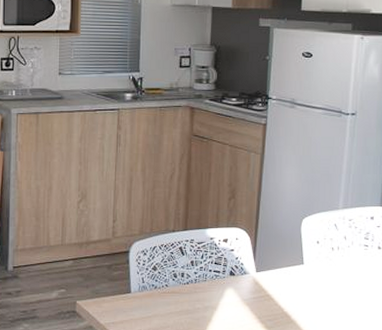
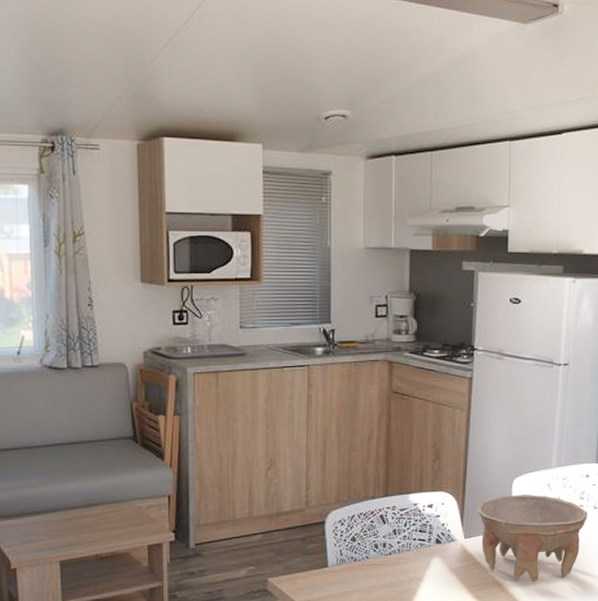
bowl: none [269,232,372,316] -> present [478,494,588,583]

